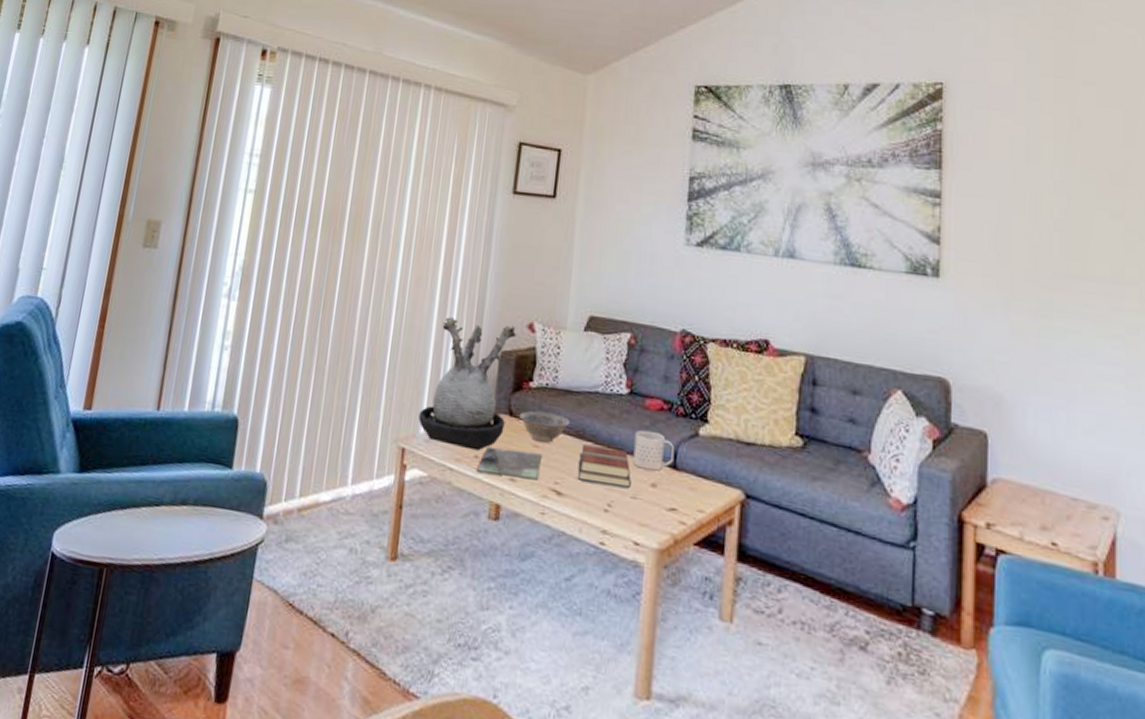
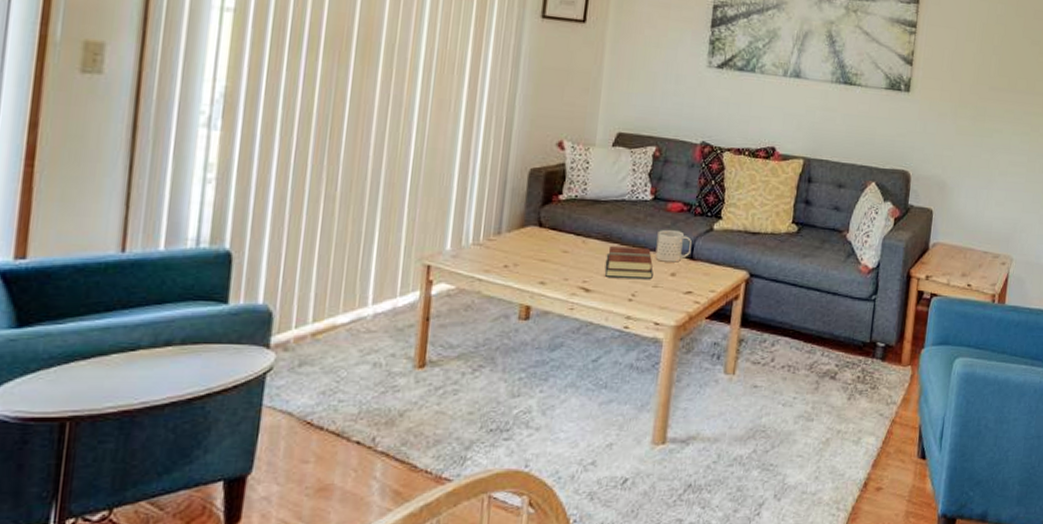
plant: present [418,317,517,451] -> none [444,138,547,261]
magazine: present [475,446,542,480] -> none [505,256,571,281]
decorative bowl: present [518,410,571,443] -> none [547,220,599,248]

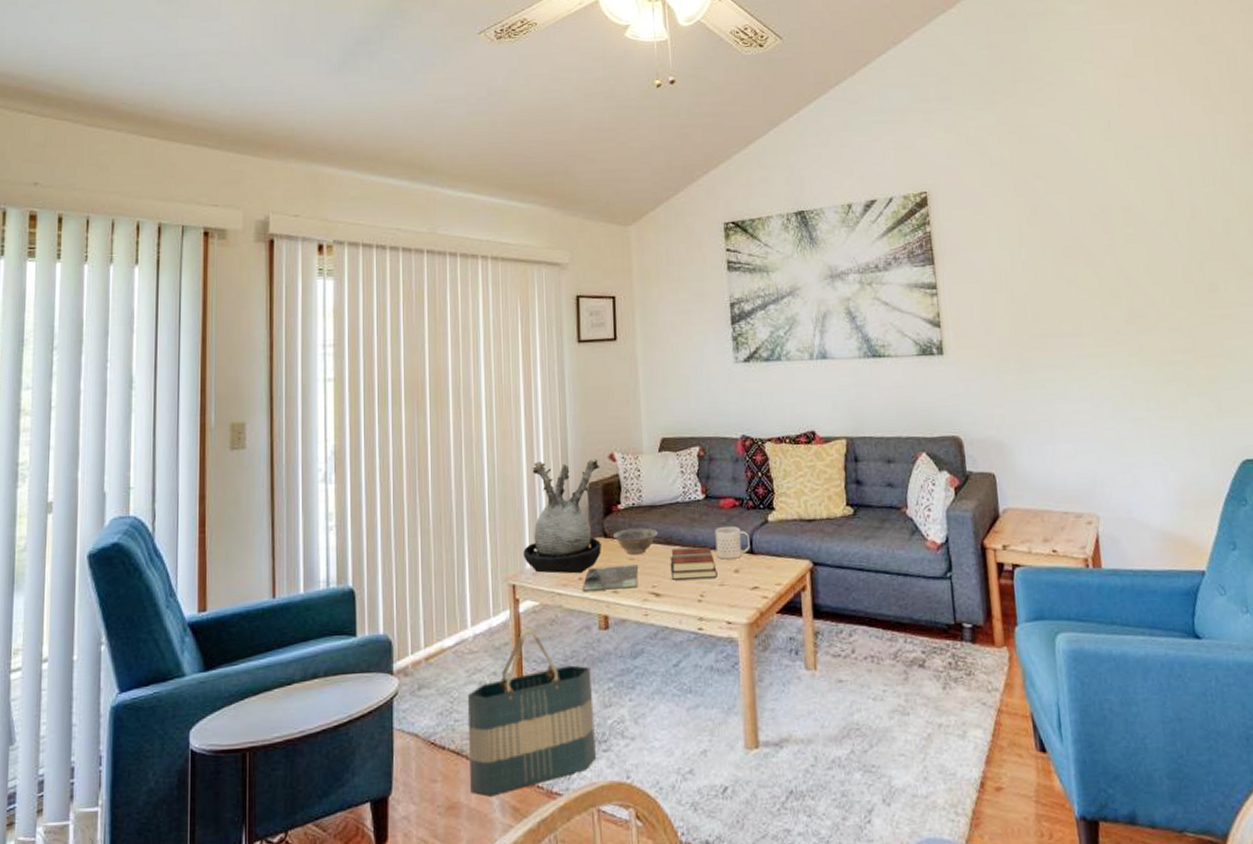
tote bag: none [347,312,503,480] -> present [467,628,596,797]
plant: none [444,138,547,261] -> present [523,458,601,574]
magazine: none [505,256,571,281] -> present [582,564,638,591]
decorative bowl: none [547,220,599,248] -> present [612,527,659,555]

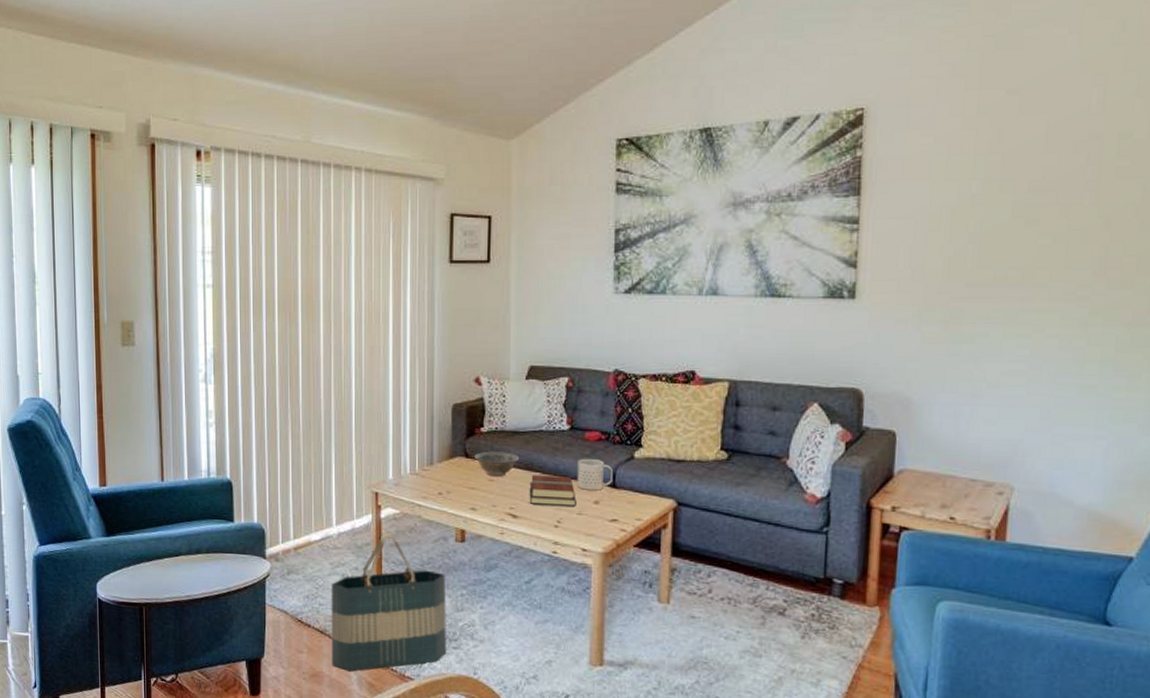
plant: present [523,458,601,574] -> none [387,379,466,489]
magazine: present [582,564,638,591] -> none [441,484,497,508]

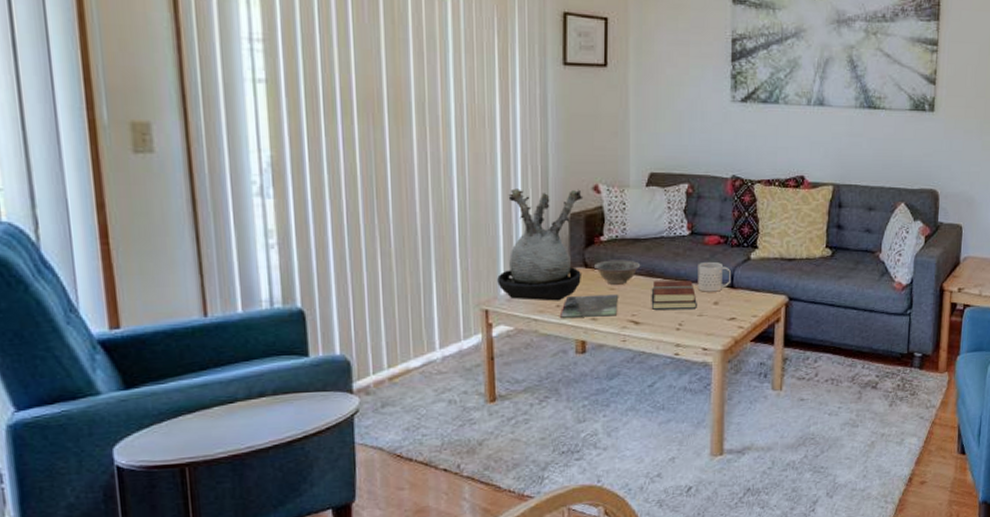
tote bag: present [331,533,446,672] -> none [435,351,568,501]
plant: none [387,379,466,489] -> present [497,188,584,301]
magazine: none [441,484,497,508] -> present [559,294,618,318]

